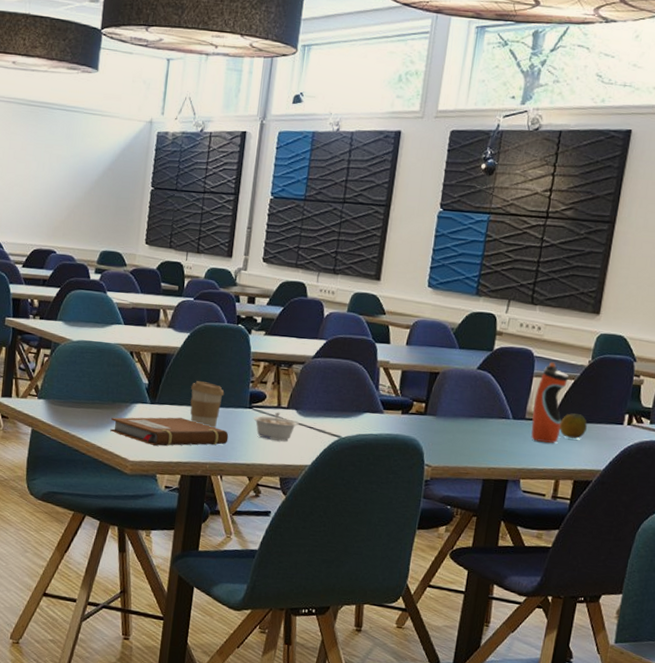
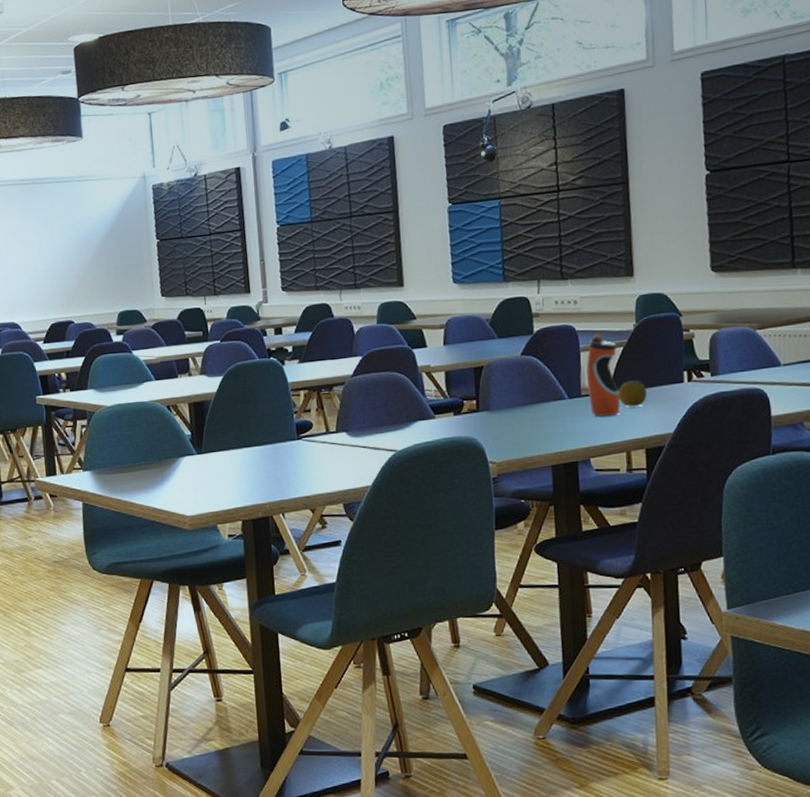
notebook: present [110,417,229,446] -> none [161,462,283,496]
coffee cup: present [190,381,225,429] -> none [235,421,270,467]
legume: present [252,412,299,441] -> none [303,437,352,468]

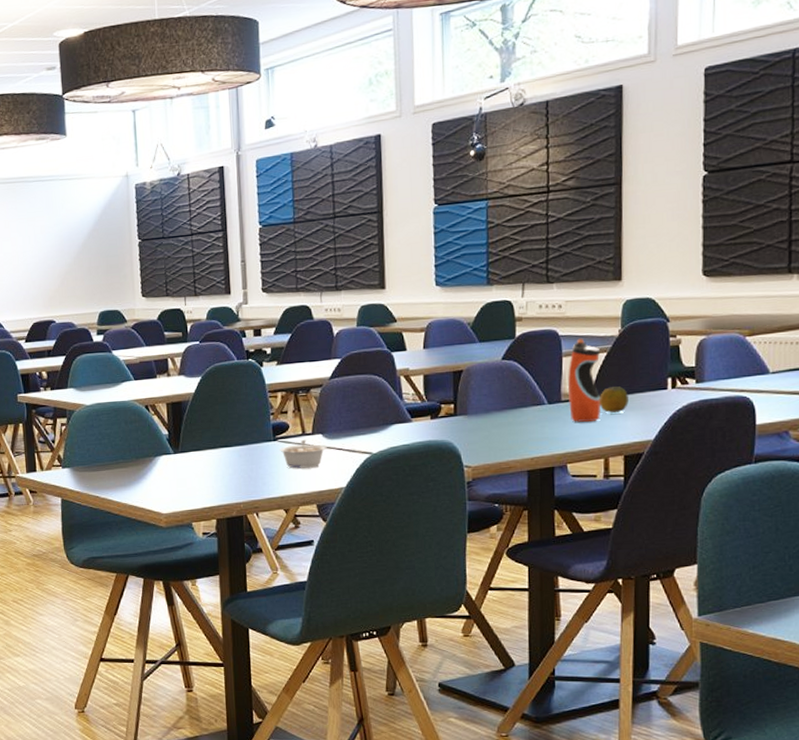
legume: none [303,437,352,468] -> present [279,439,327,469]

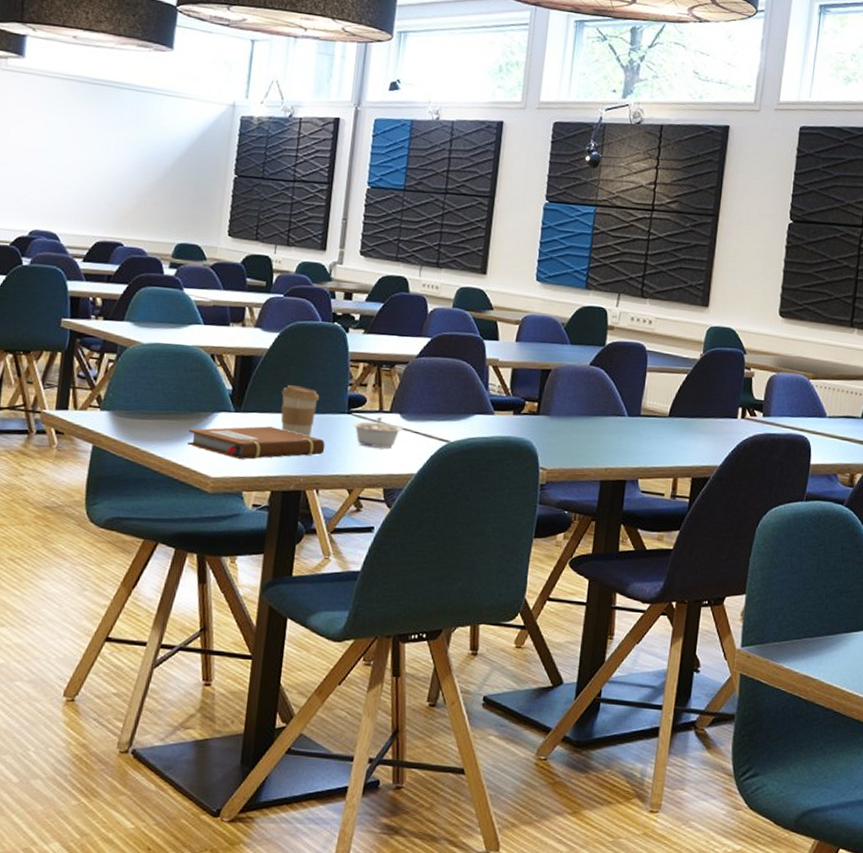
notebook: none [138,462,258,495] -> present [187,426,325,459]
coffee cup: none [212,422,246,467] -> present [280,385,320,437]
water bottle: present [568,338,601,422] -> none [646,356,682,440]
fruit: present [600,386,629,413] -> none [675,408,702,434]

